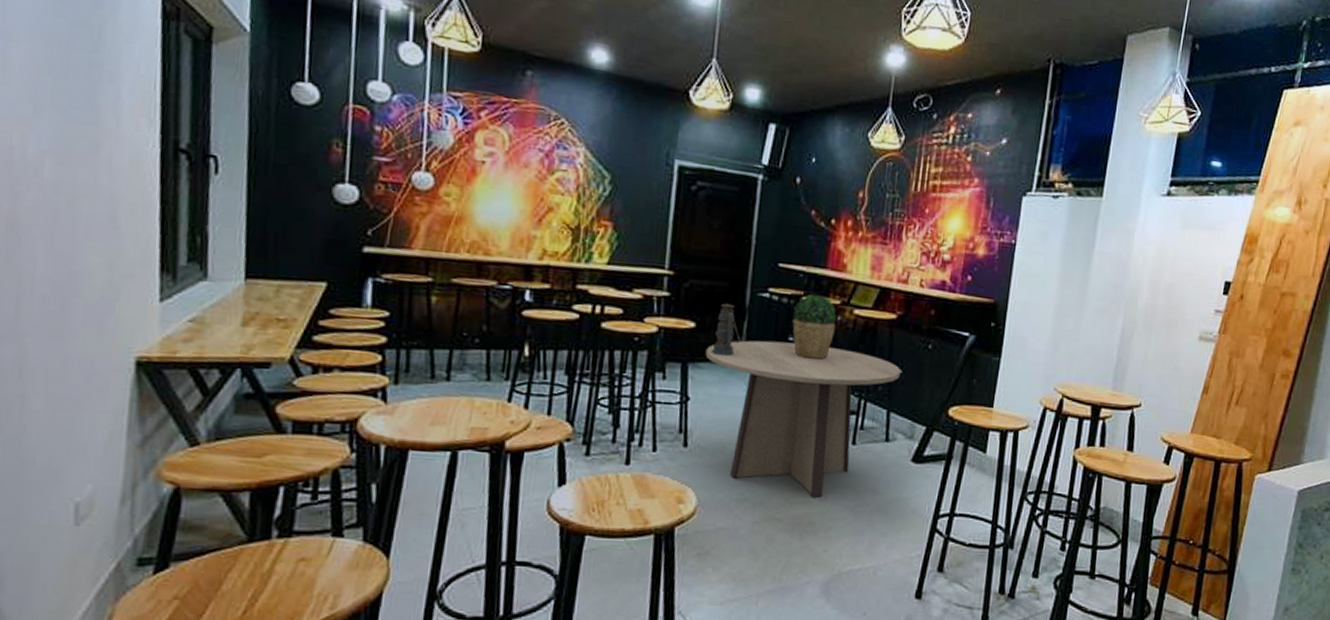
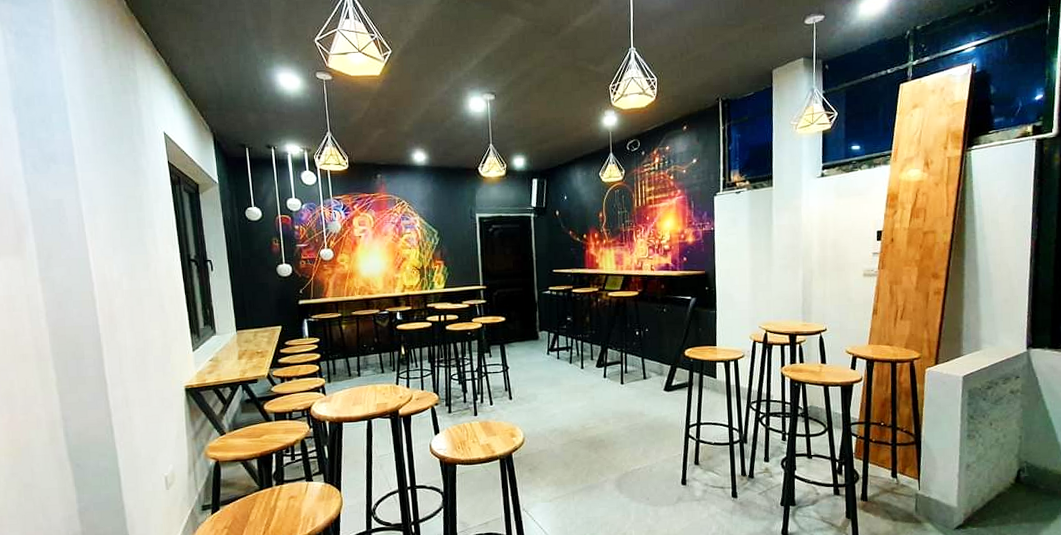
dining table: present [705,340,902,498] -> none [514,320,648,423]
lantern: present [712,303,741,356] -> none [518,301,536,336]
potted plant: present [792,293,837,360] -> none [568,286,598,330]

